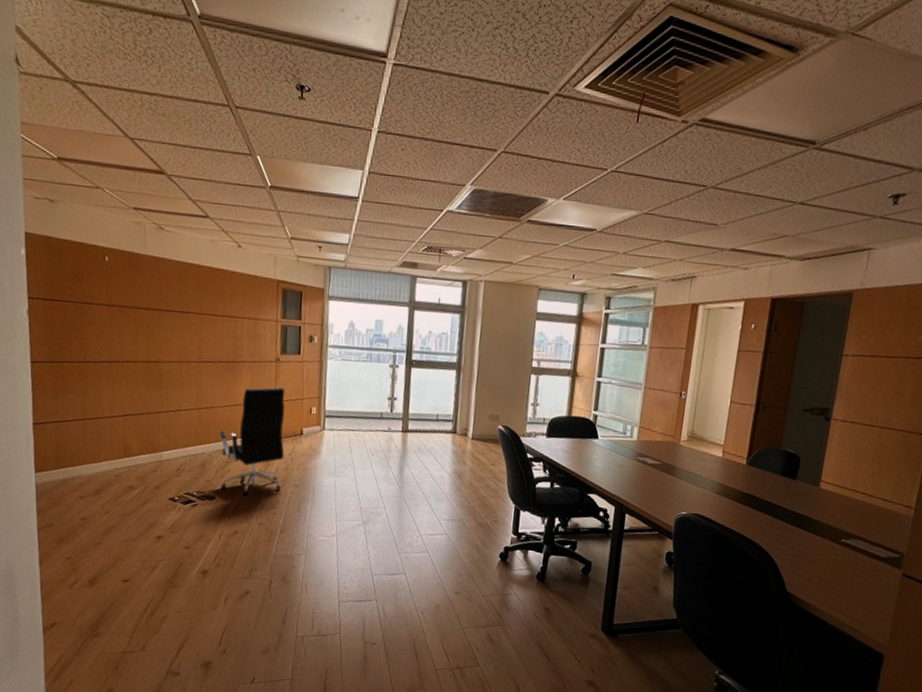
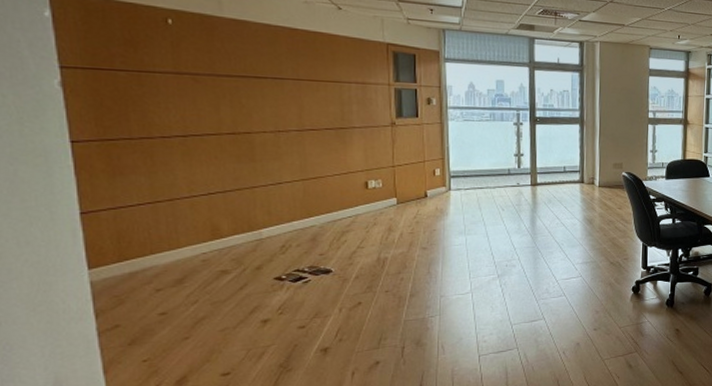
office chair: present [219,387,285,496] -> none [331,151,408,265]

